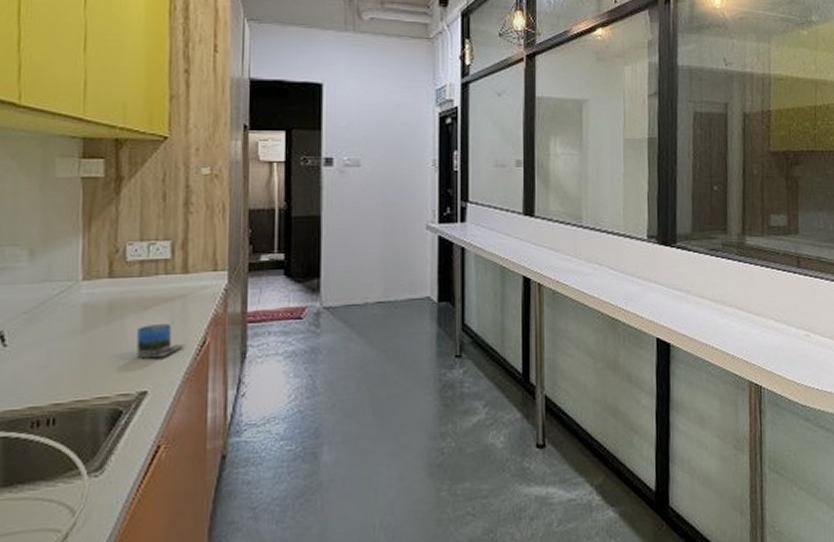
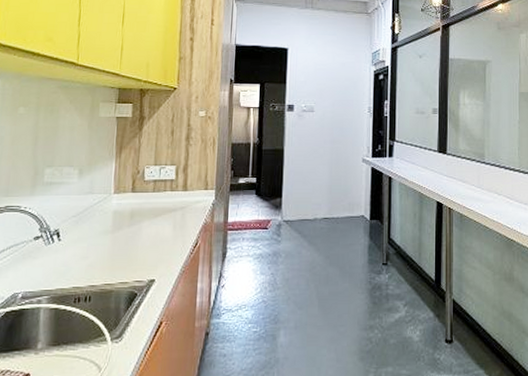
mug: present [137,323,186,359] -> none [148,228,184,255]

